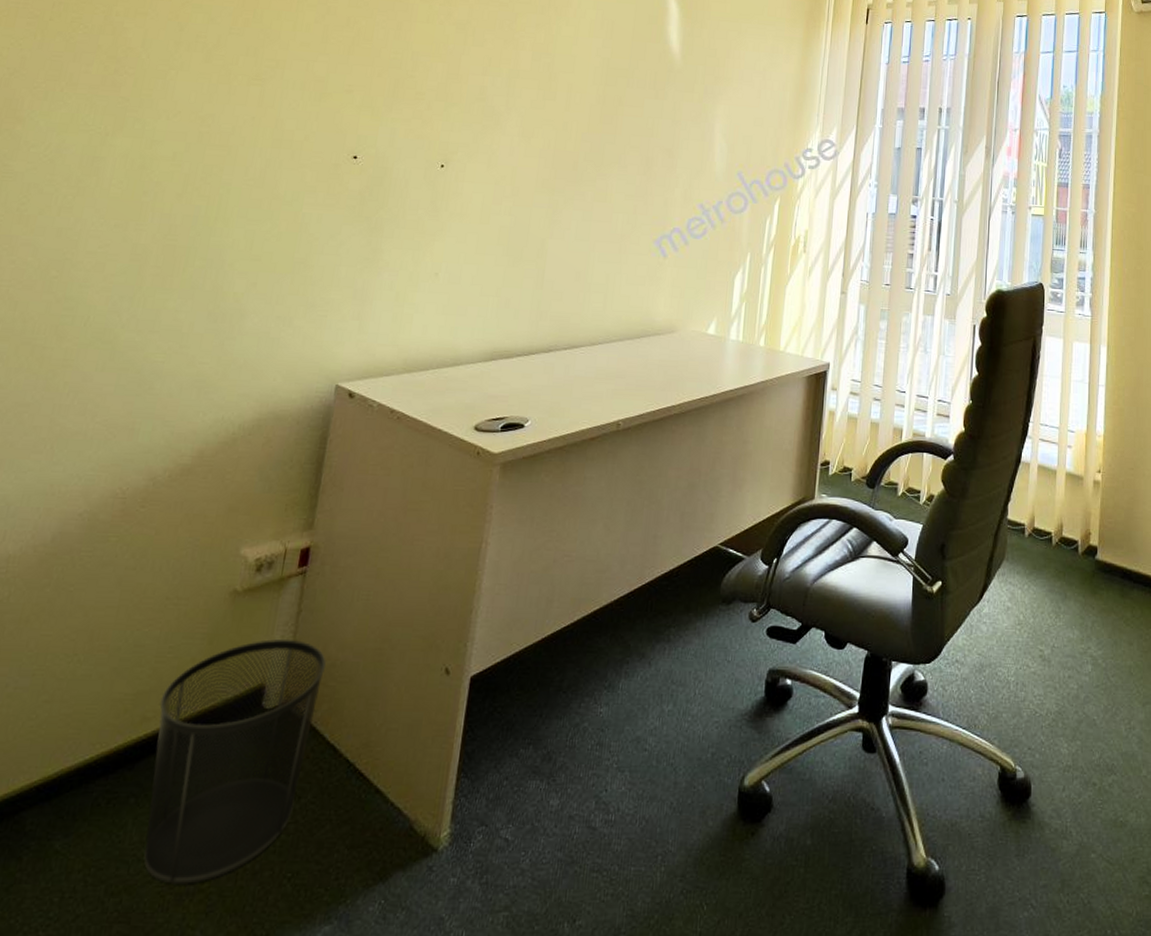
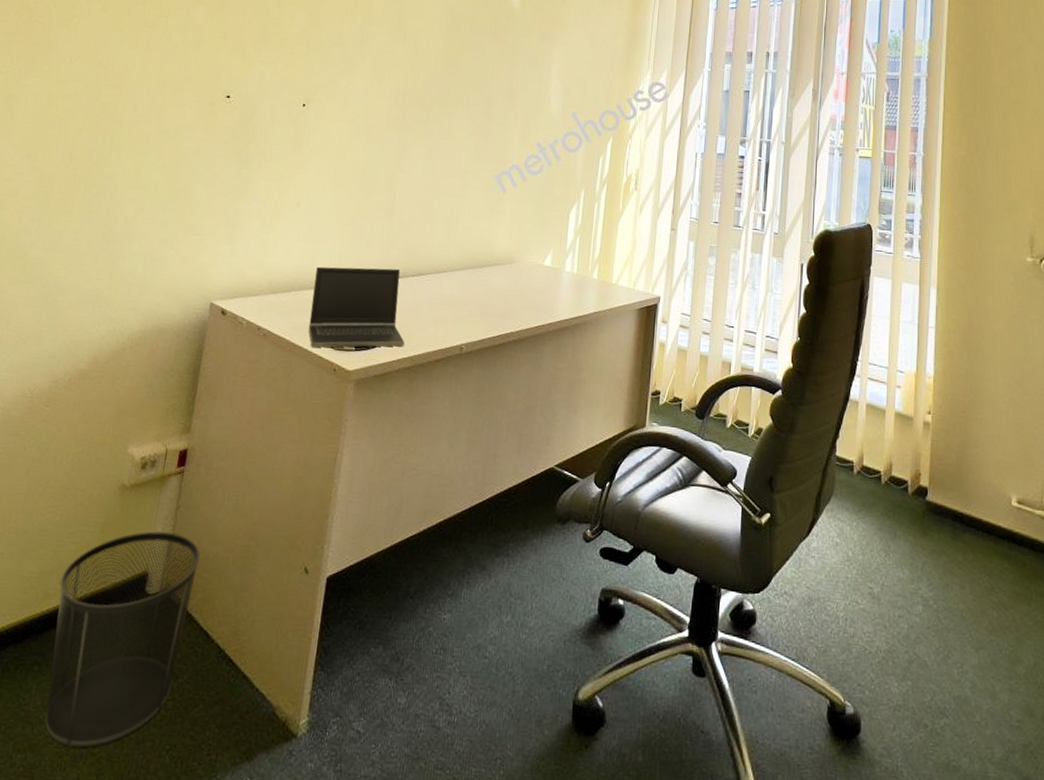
laptop computer: none [448,341,556,431] -> present [308,266,405,348]

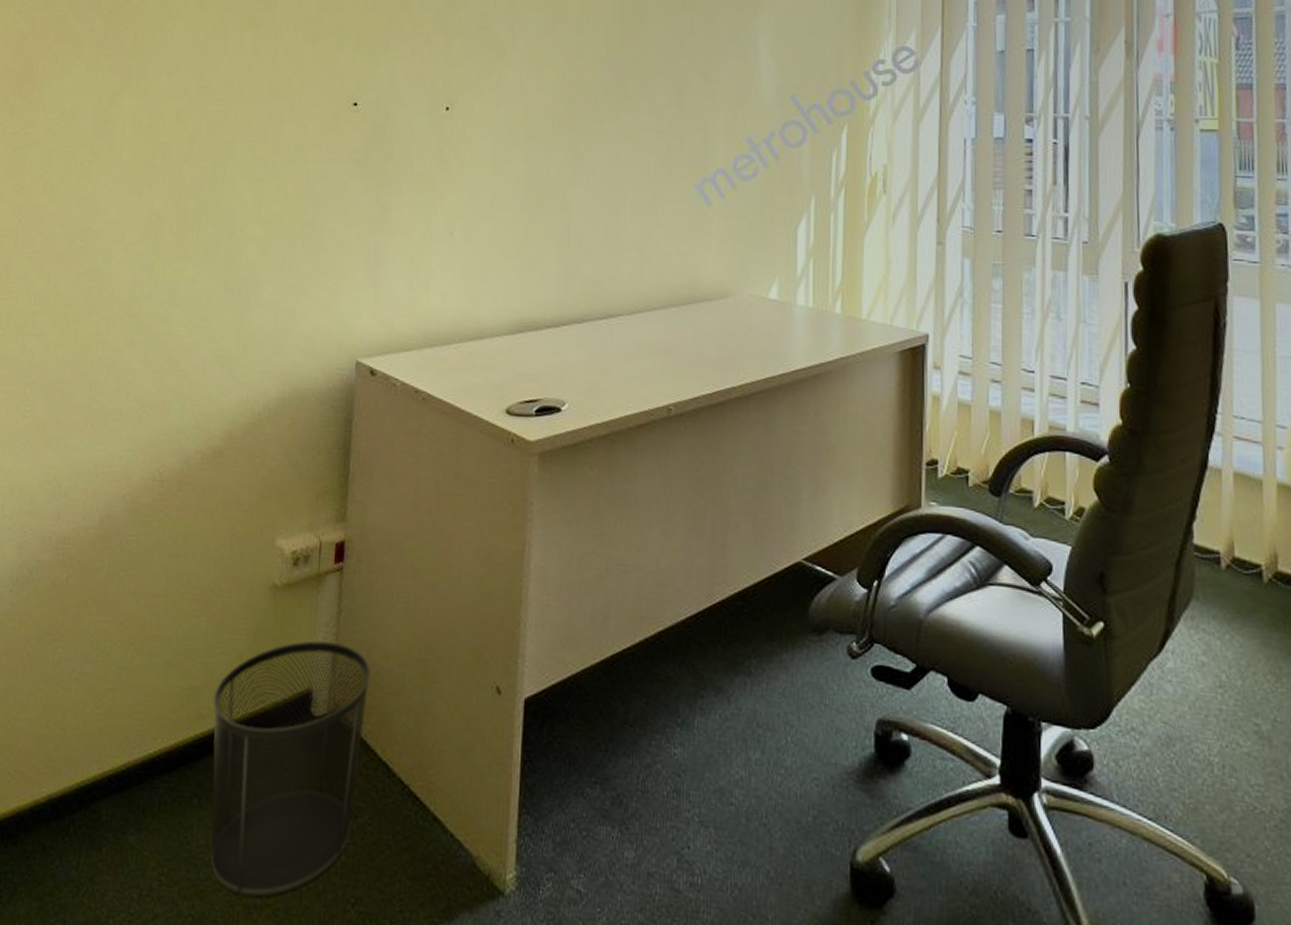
laptop computer: present [308,266,405,348] -> none [476,310,596,414]

